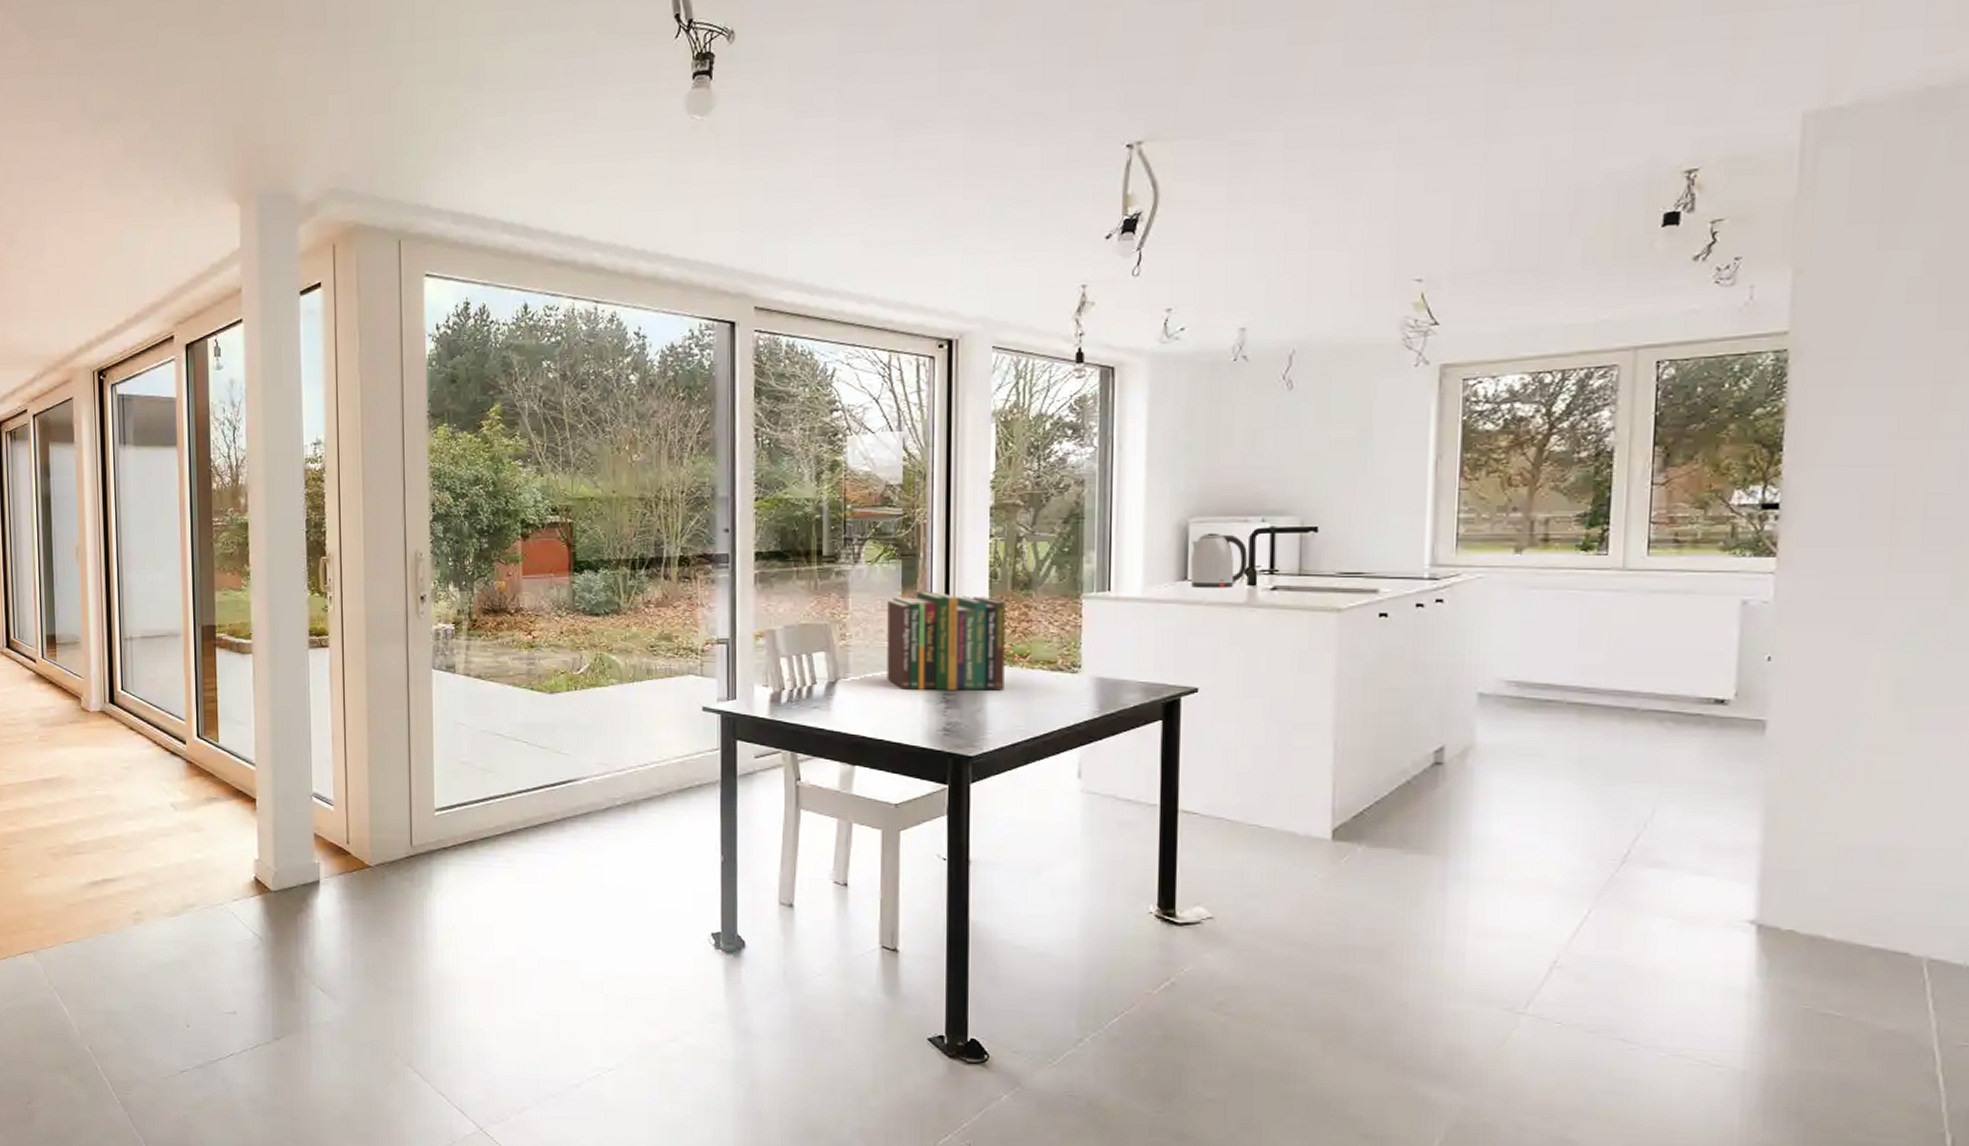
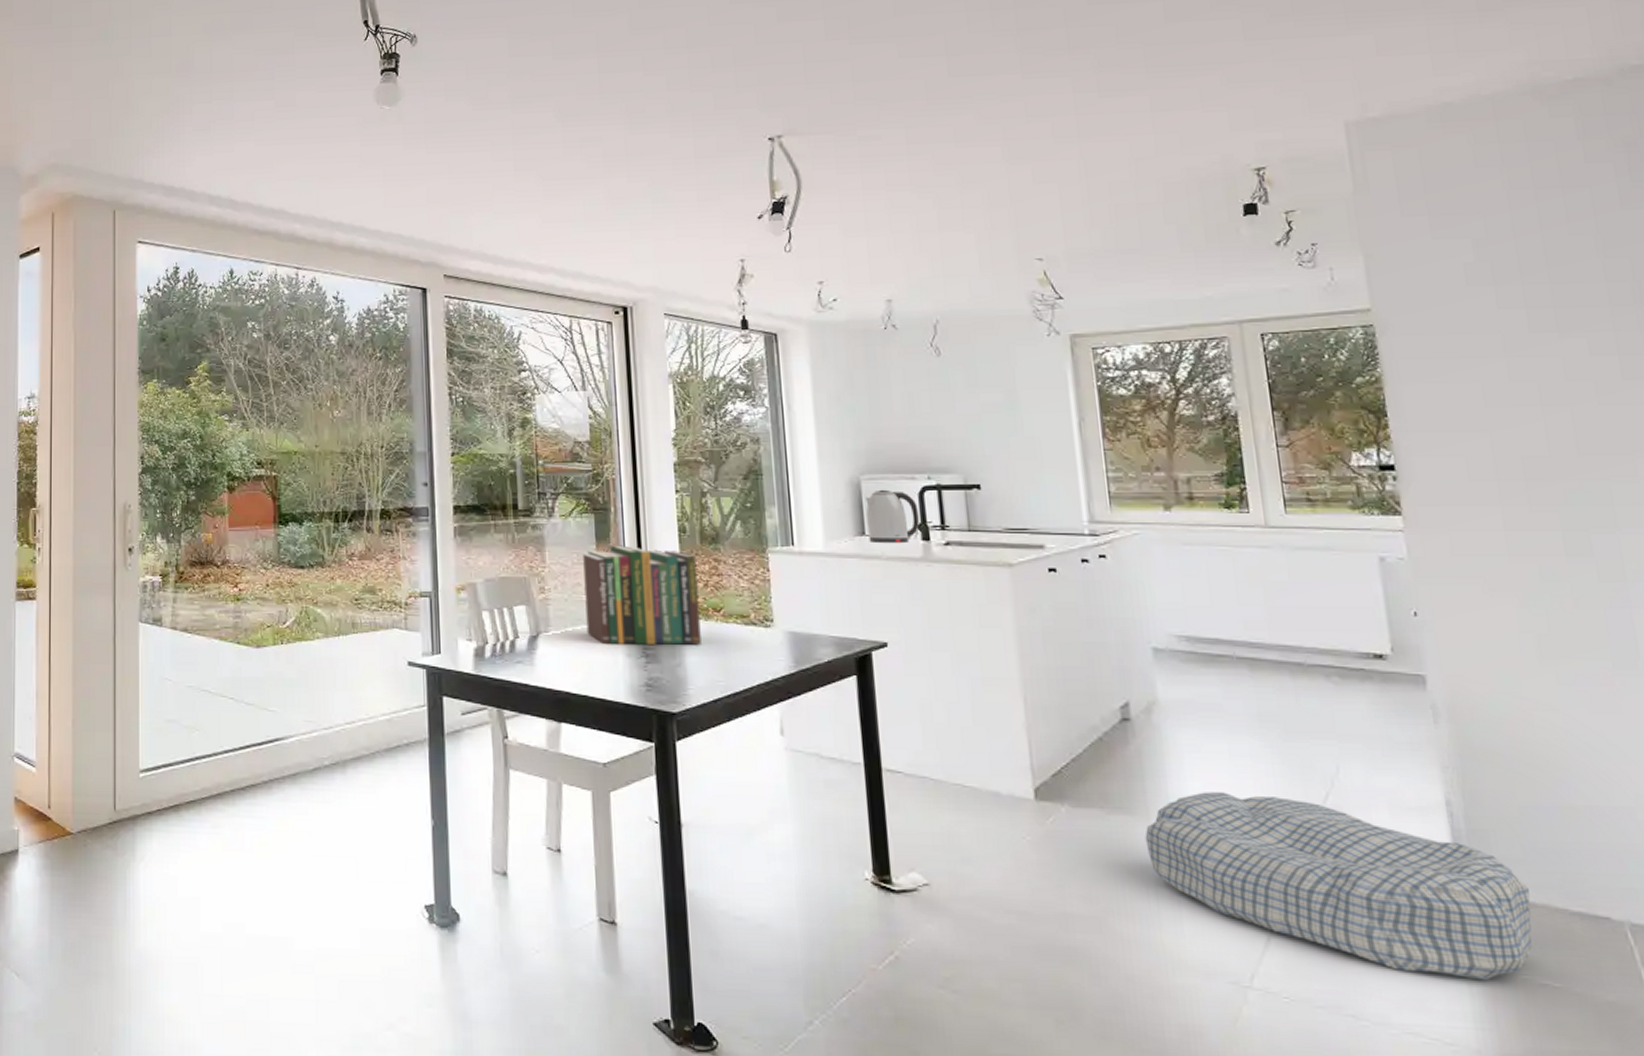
dog bed: none [1439,833,1830,1010] -> present [1145,792,1533,981]

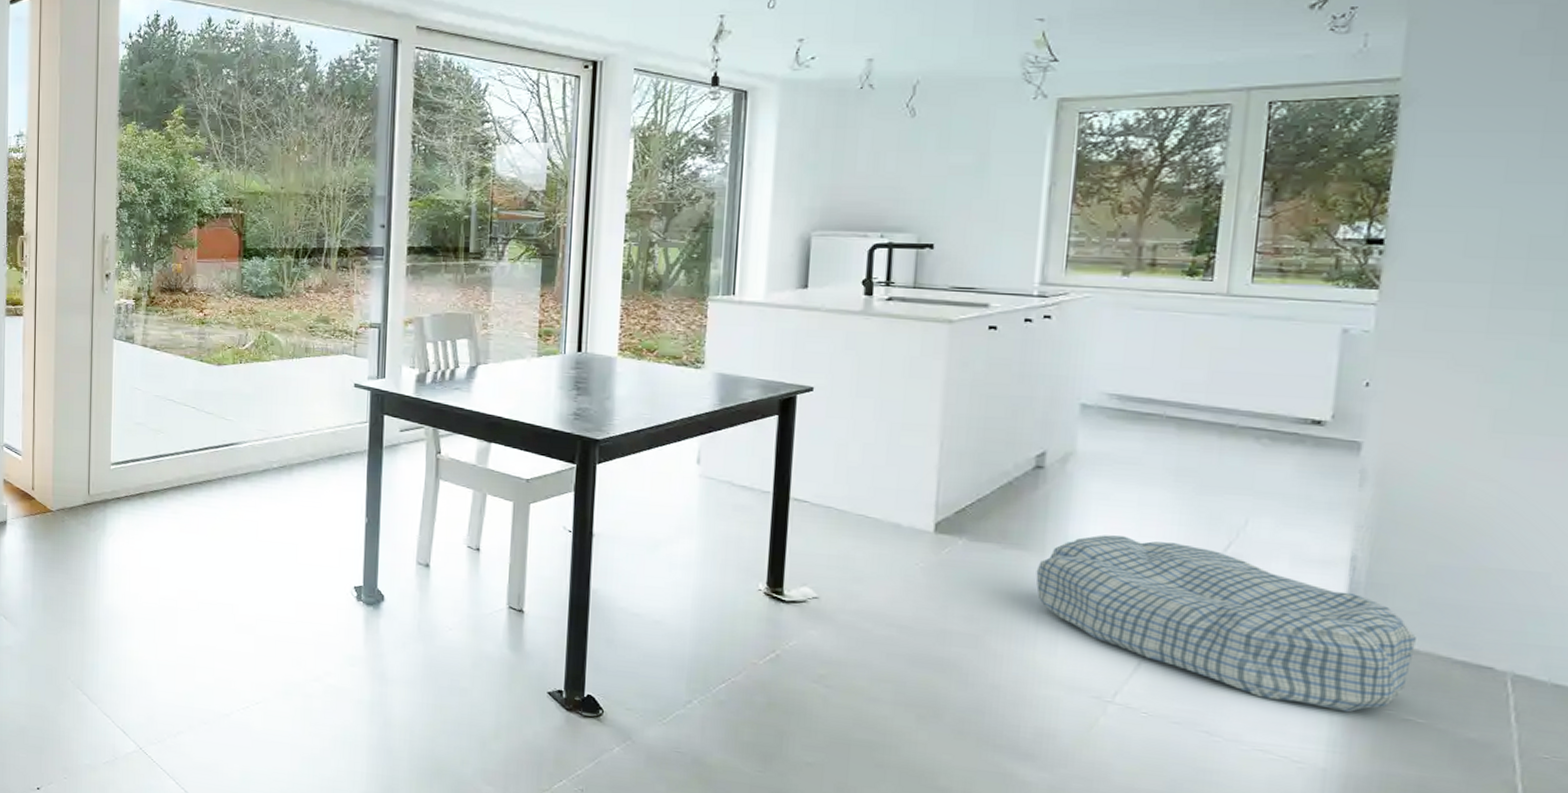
books: present [583,545,702,645] -> none [524,288,637,381]
kettle: present [865,489,919,544] -> none [811,245,866,298]

